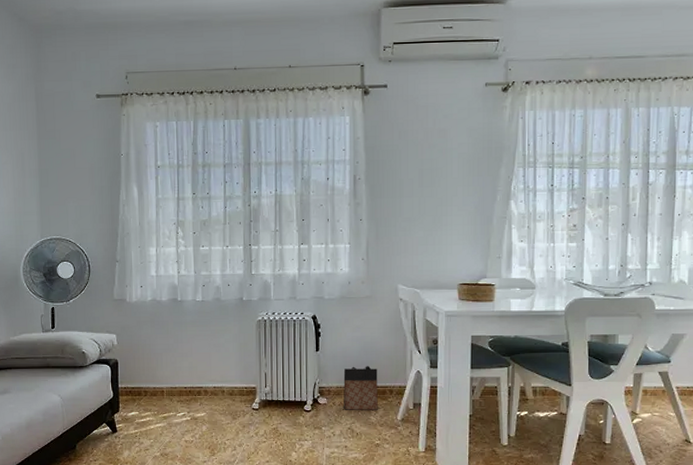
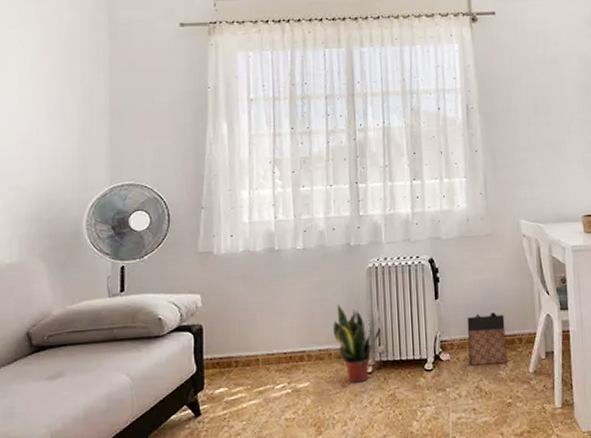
potted plant: none [226,350,267,416] -> present [333,304,381,383]

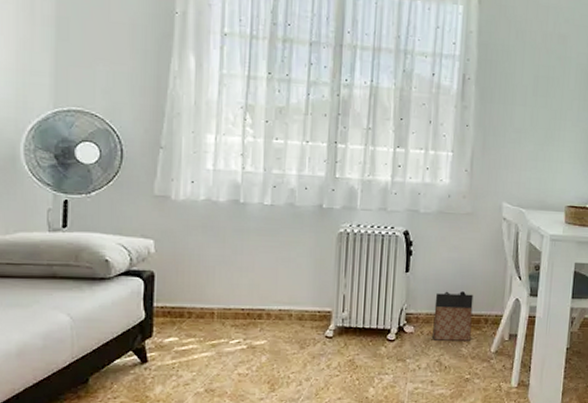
potted plant: present [333,304,381,383] -> none [296,266,346,345]

